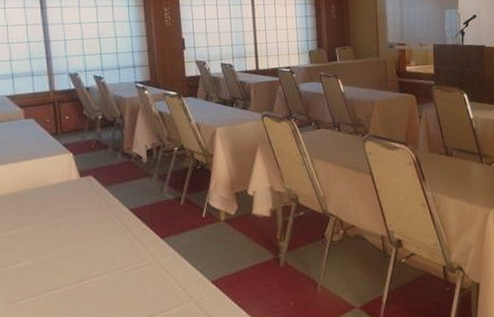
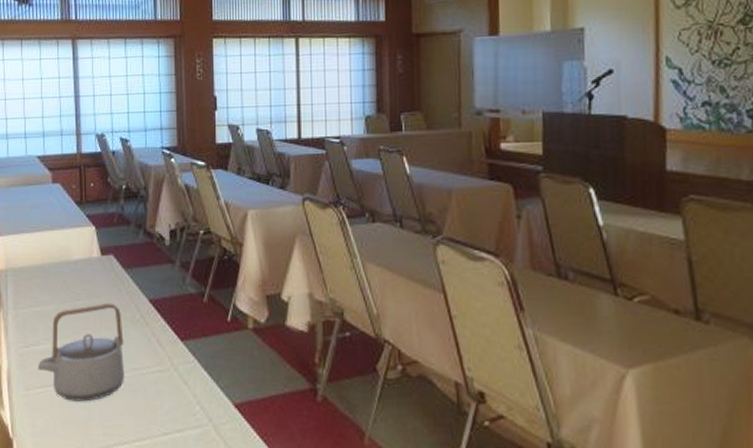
teapot: none [18,216,110,306] -> present [38,302,125,402]

